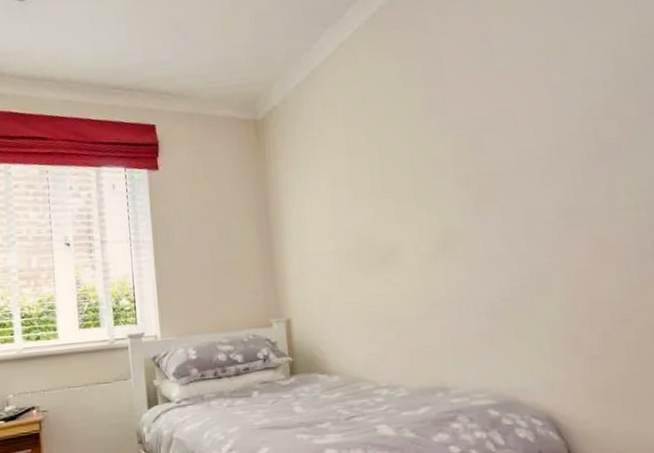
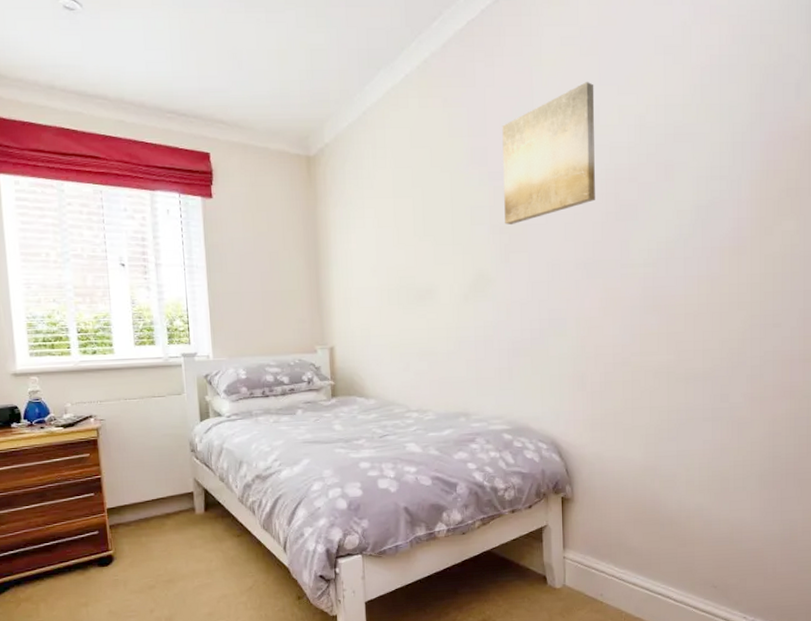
wall art: none [460,19,571,175] -> present [502,82,595,224]

